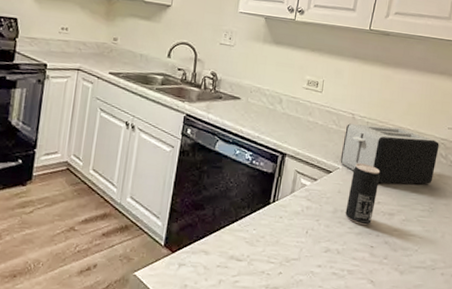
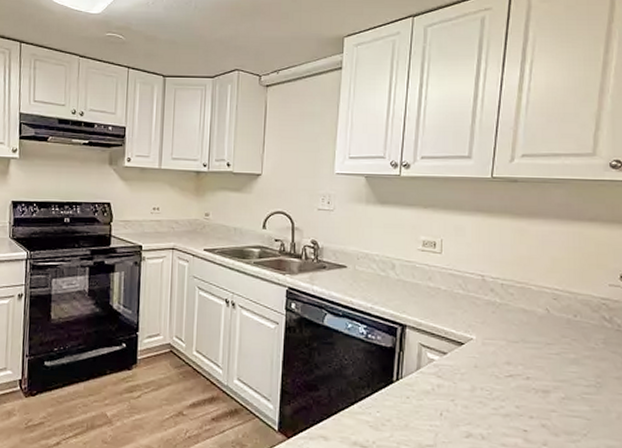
toaster: present [340,123,439,184] -> none [472,287,600,355]
beverage can: present [345,163,381,225] -> none [486,332,526,405]

